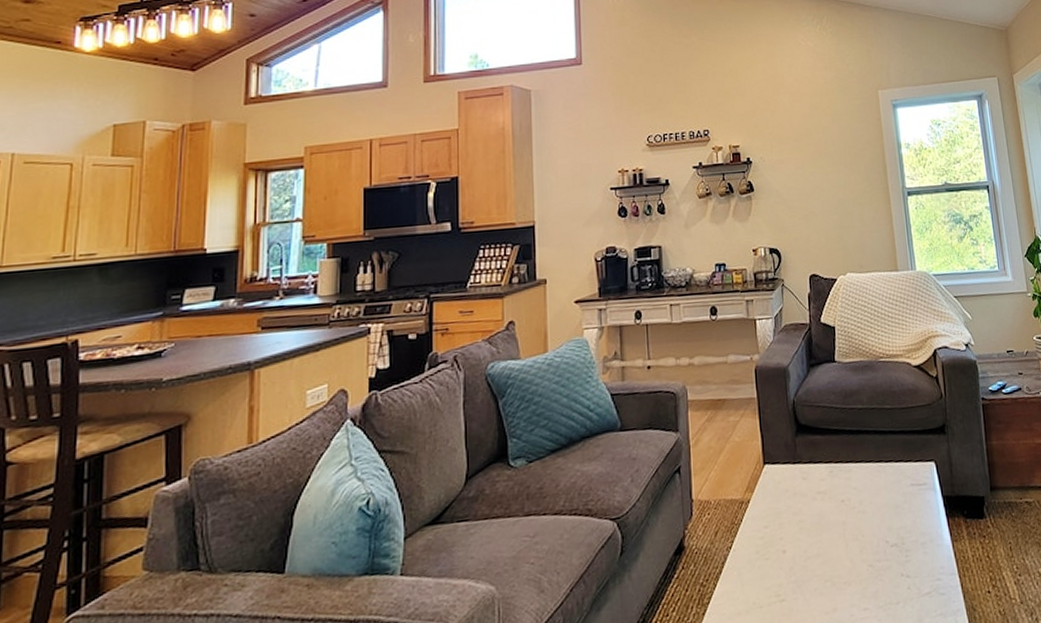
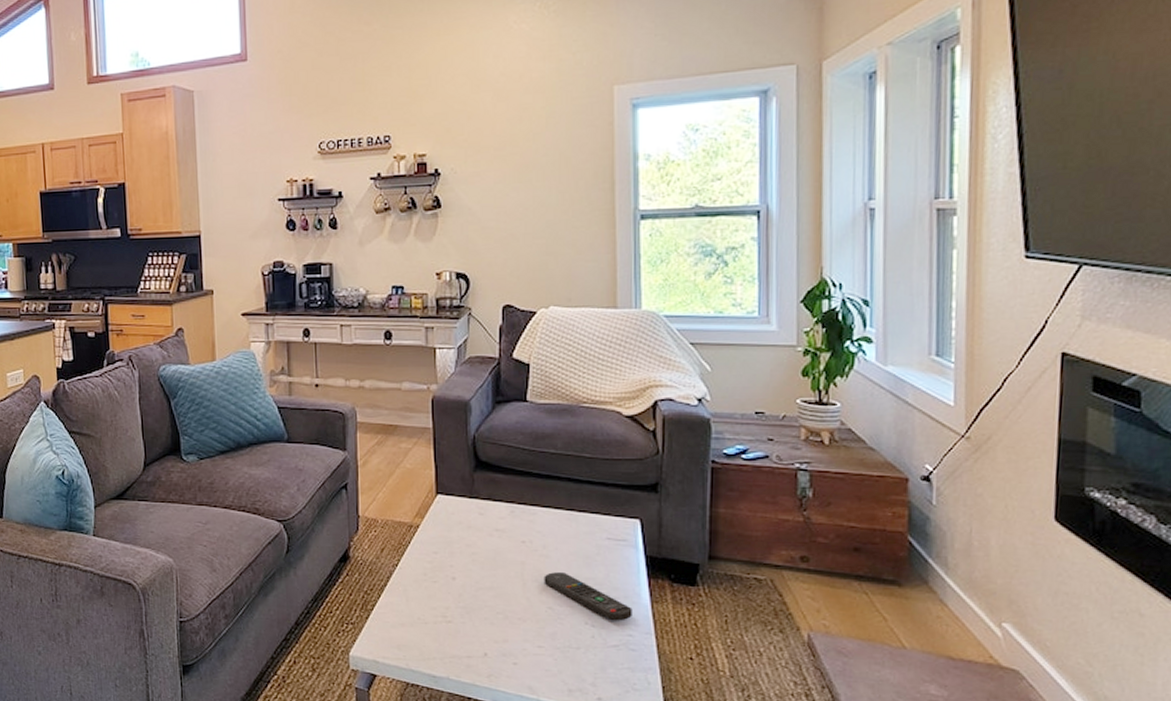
remote control: none [862,526,939,568] -> present [544,572,632,621]

